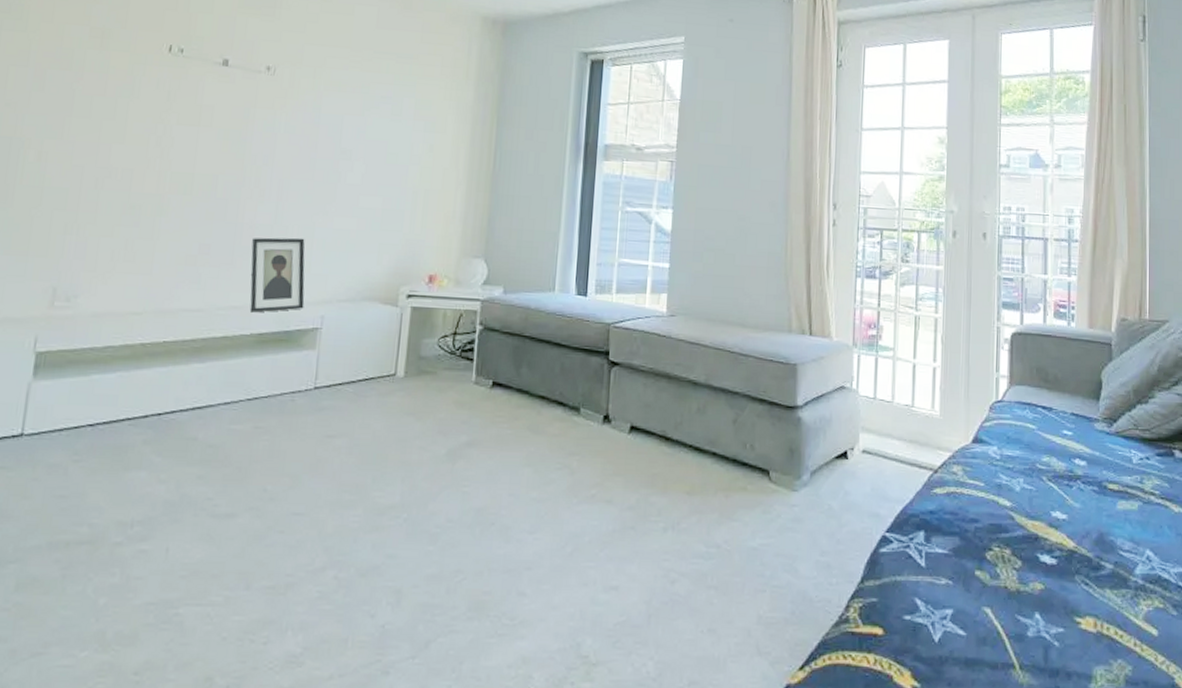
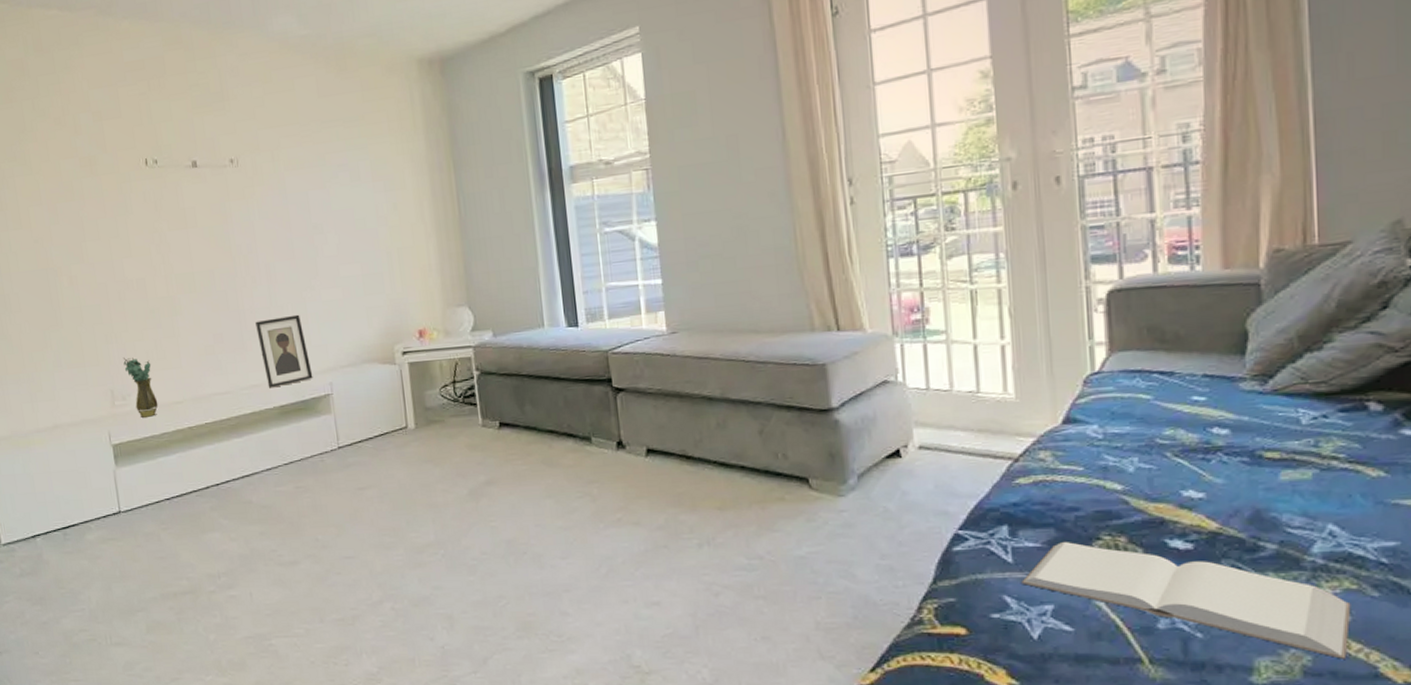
vase: none [78,252,114,325] -> present [122,357,159,418]
book: none [930,551,1159,670] -> present [1022,542,1351,659]

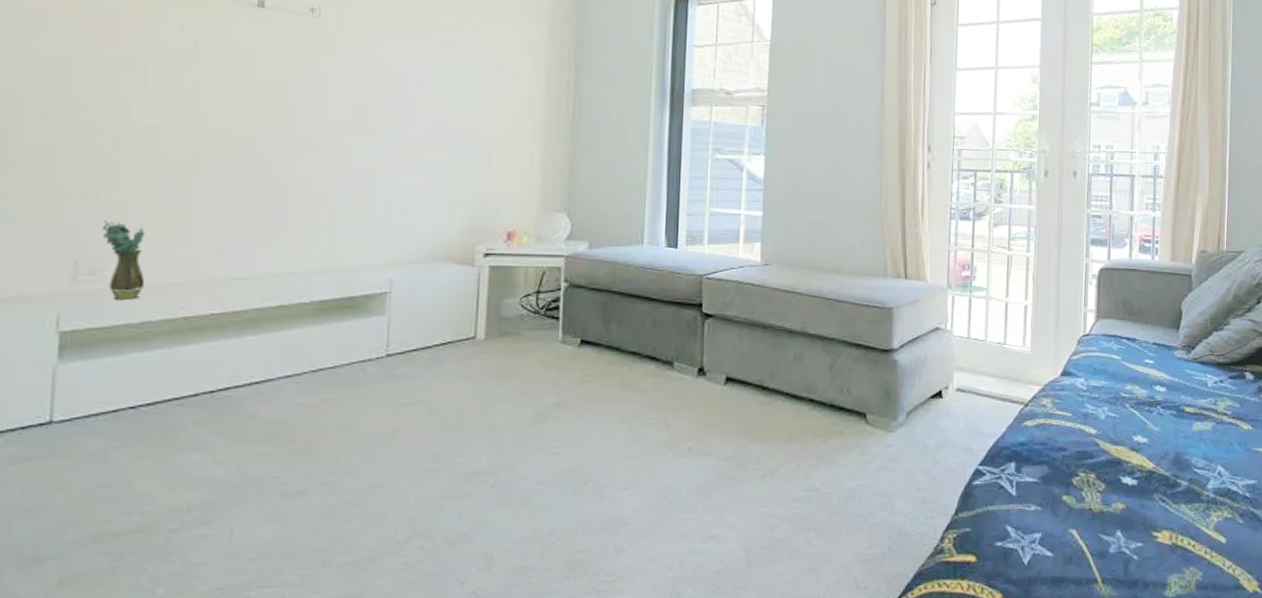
picture frame: present [255,314,313,388] -> none [305,196,370,279]
book: present [1022,542,1351,659] -> none [1020,478,1227,574]

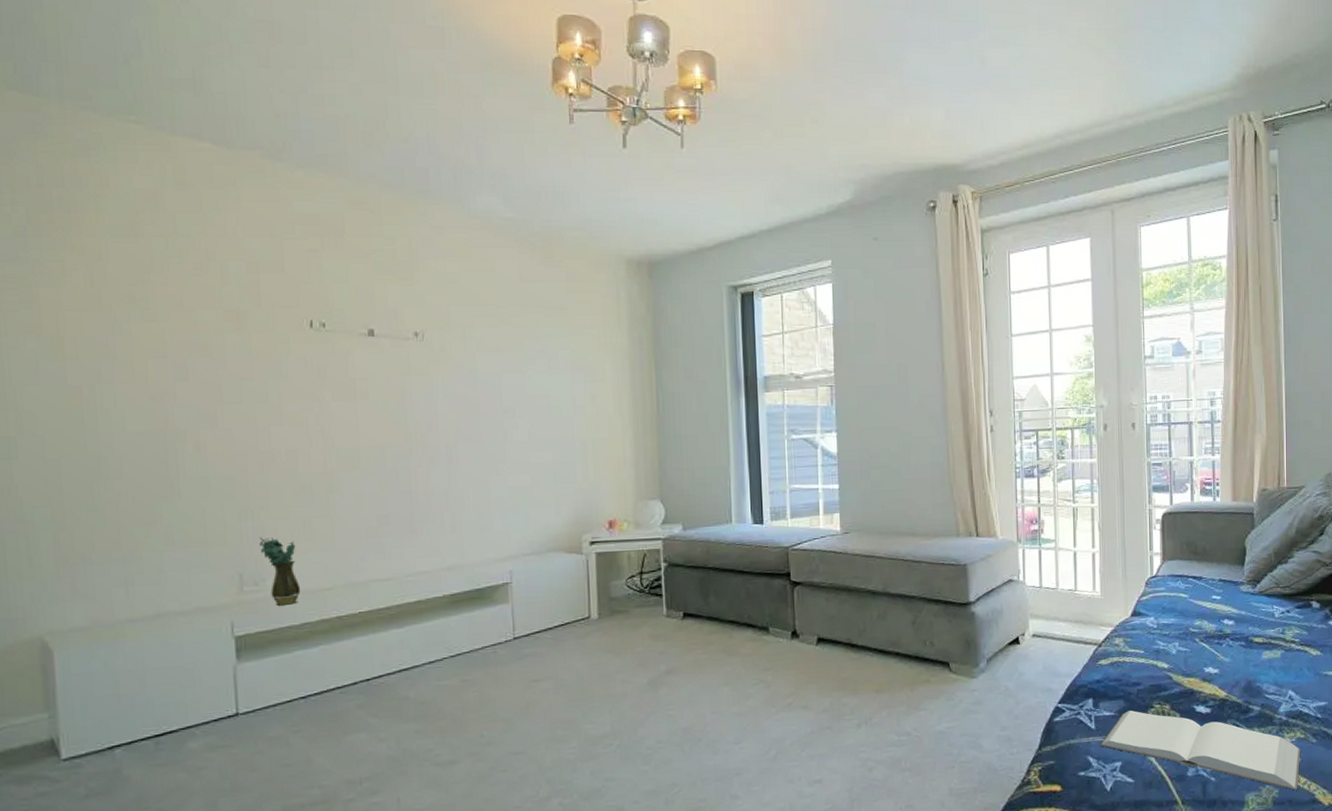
book: none [1020,478,1227,574] -> present [1100,710,1301,791]

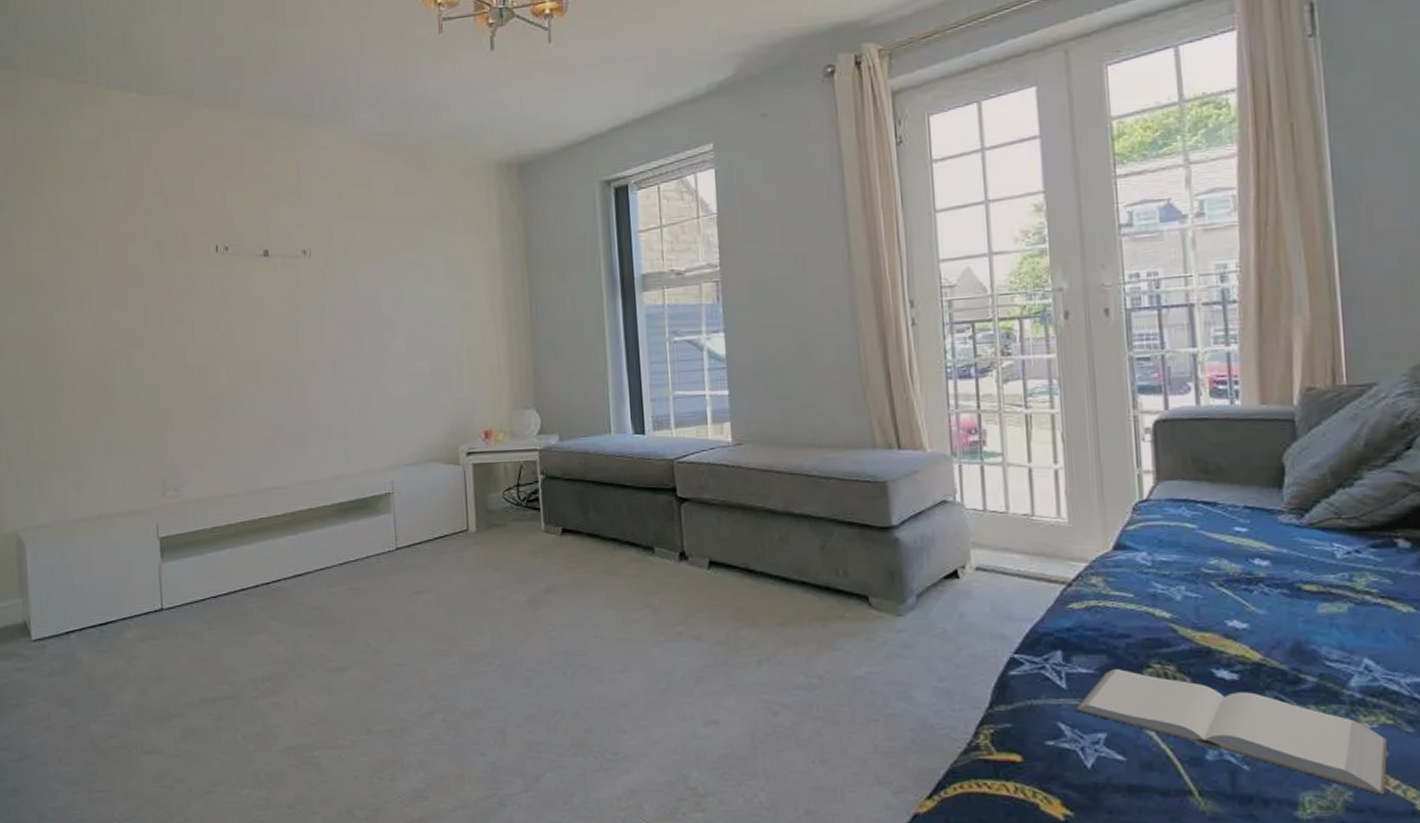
vase: present [259,537,301,606] -> none [177,446,212,510]

